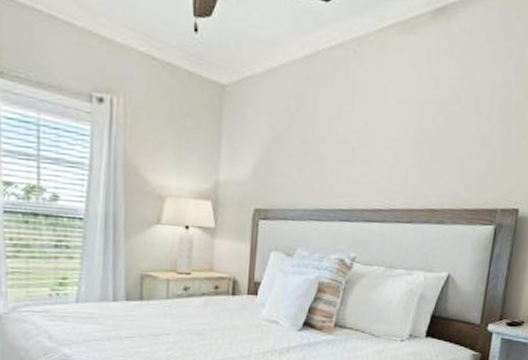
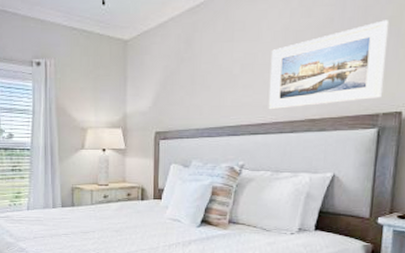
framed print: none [386,104,515,195] -> present [268,20,390,110]

